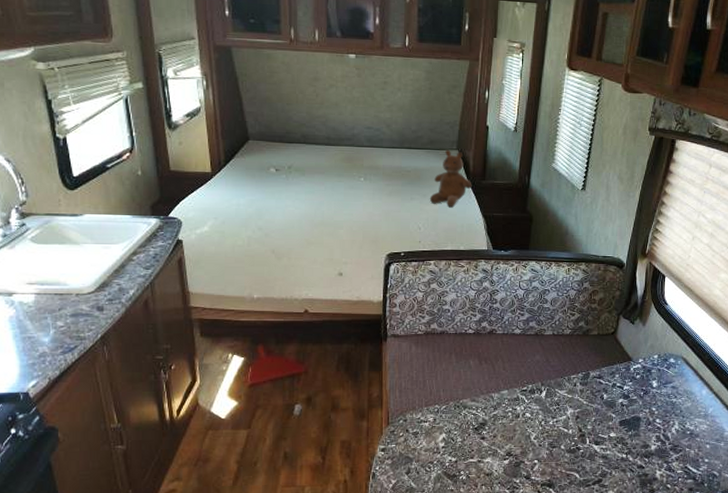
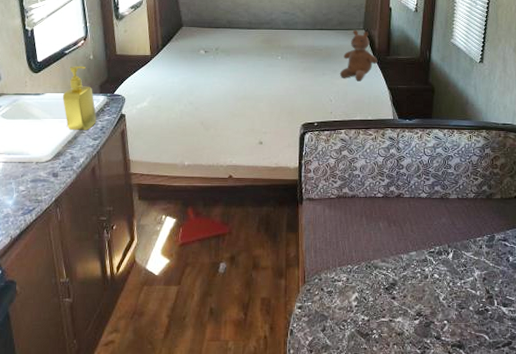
soap dispenser: none [105,183,148,259] -> present [62,66,97,131]

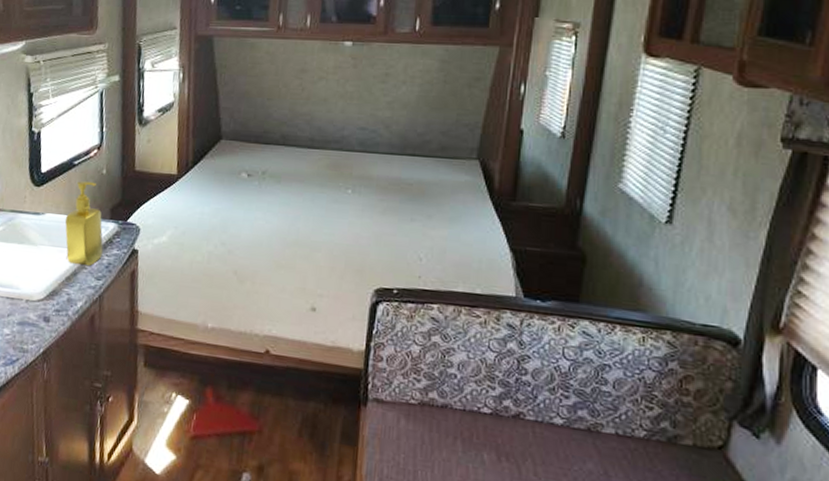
teddy bear: present [340,29,378,81] -> none [437,158,497,234]

